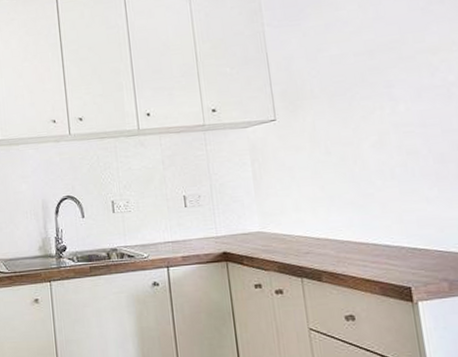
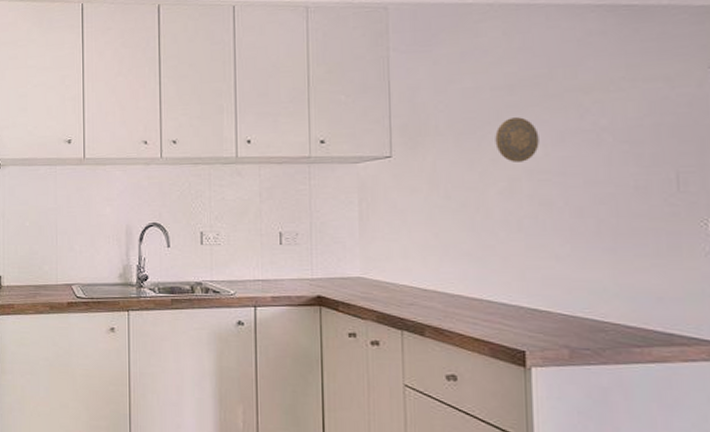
decorative plate: none [362,78,401,118] -> present [495,117,539,162]

